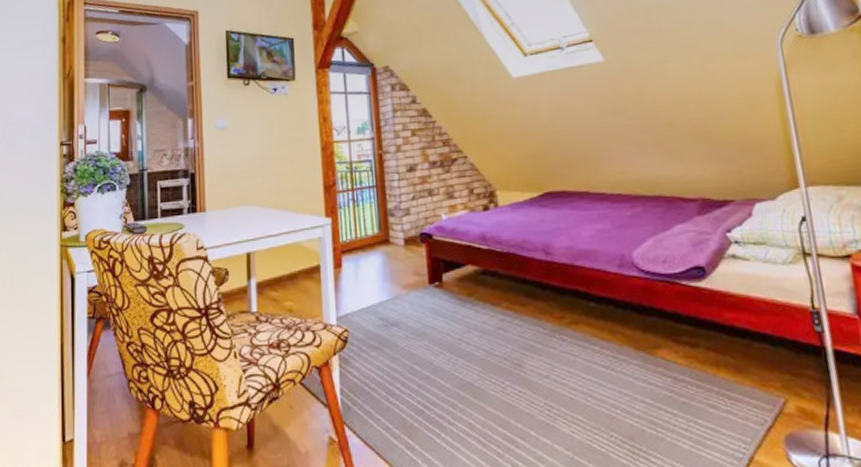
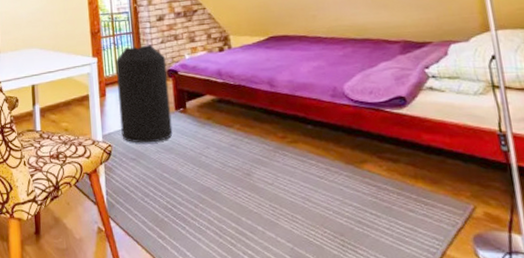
trash can: none [355,201,426,327] -> present [116,44,173,143]

